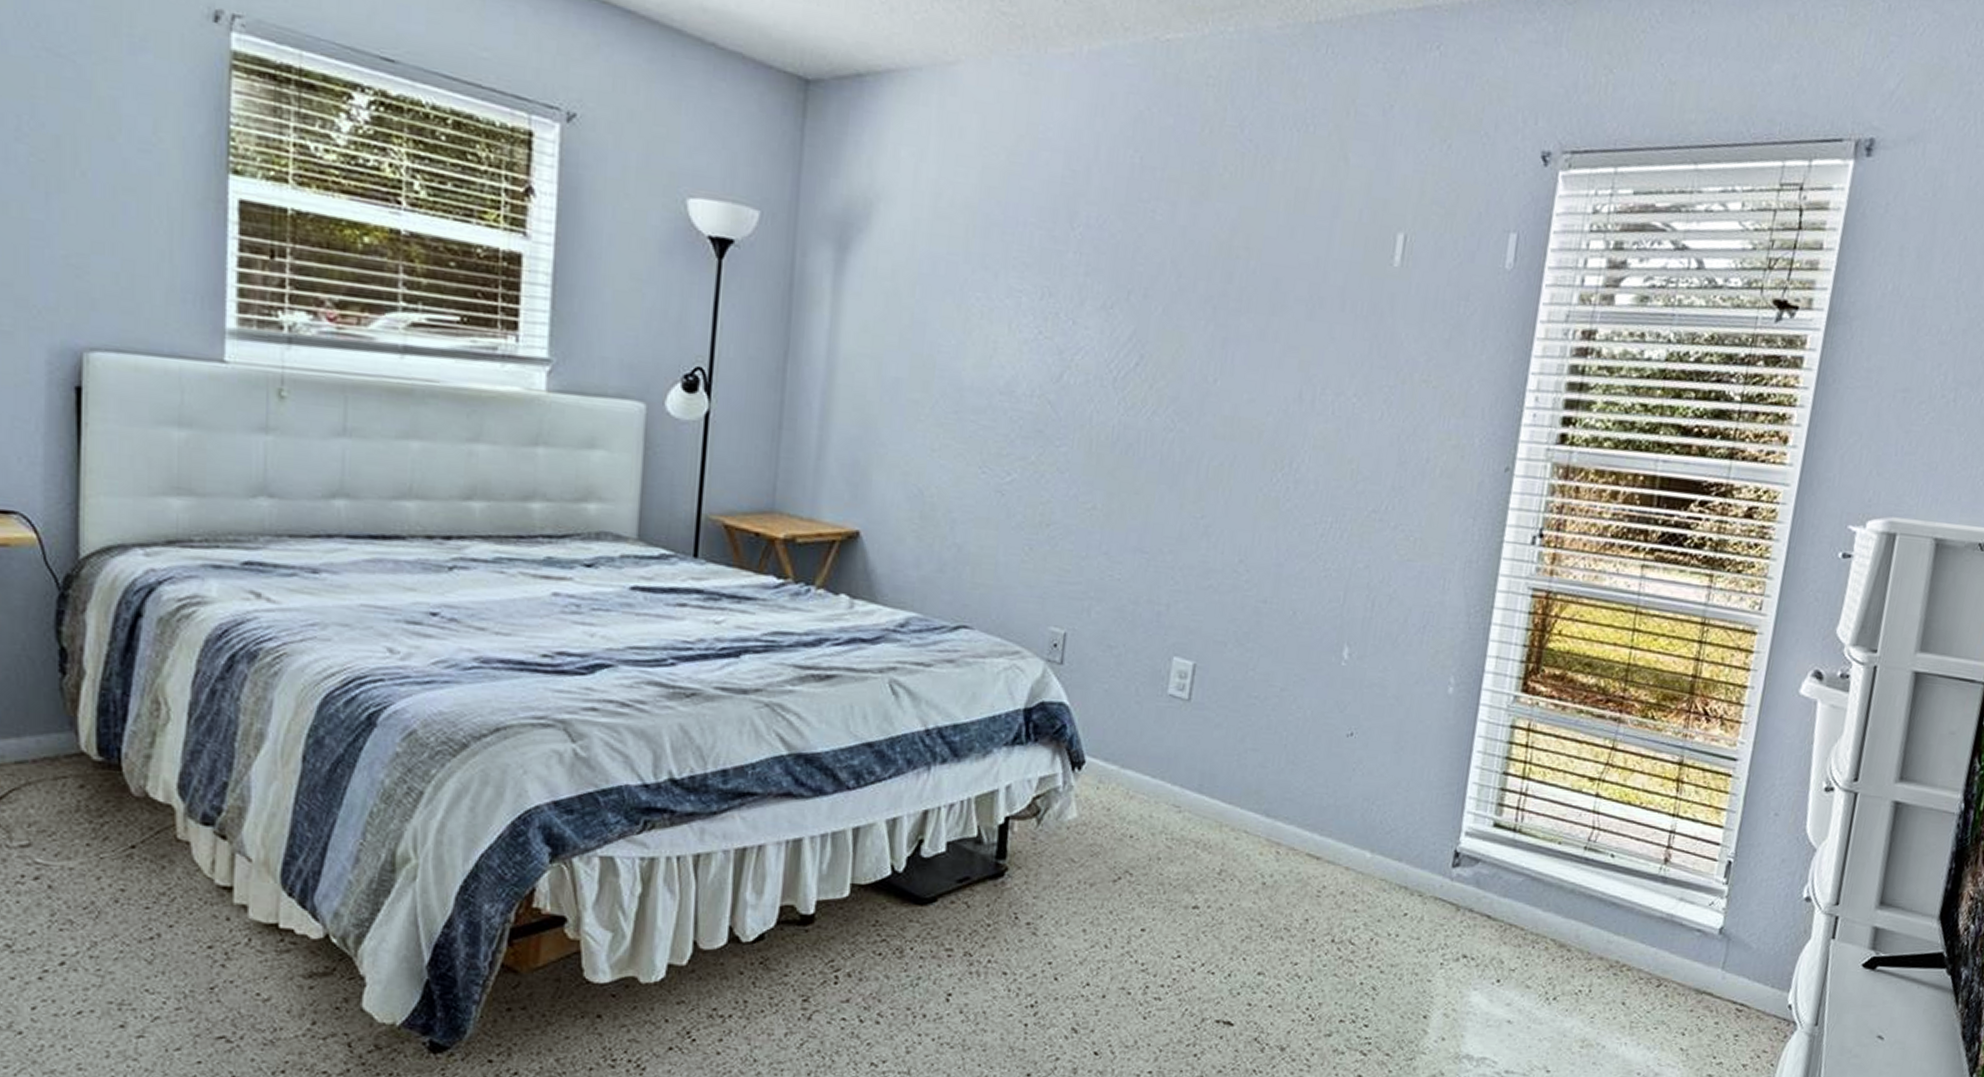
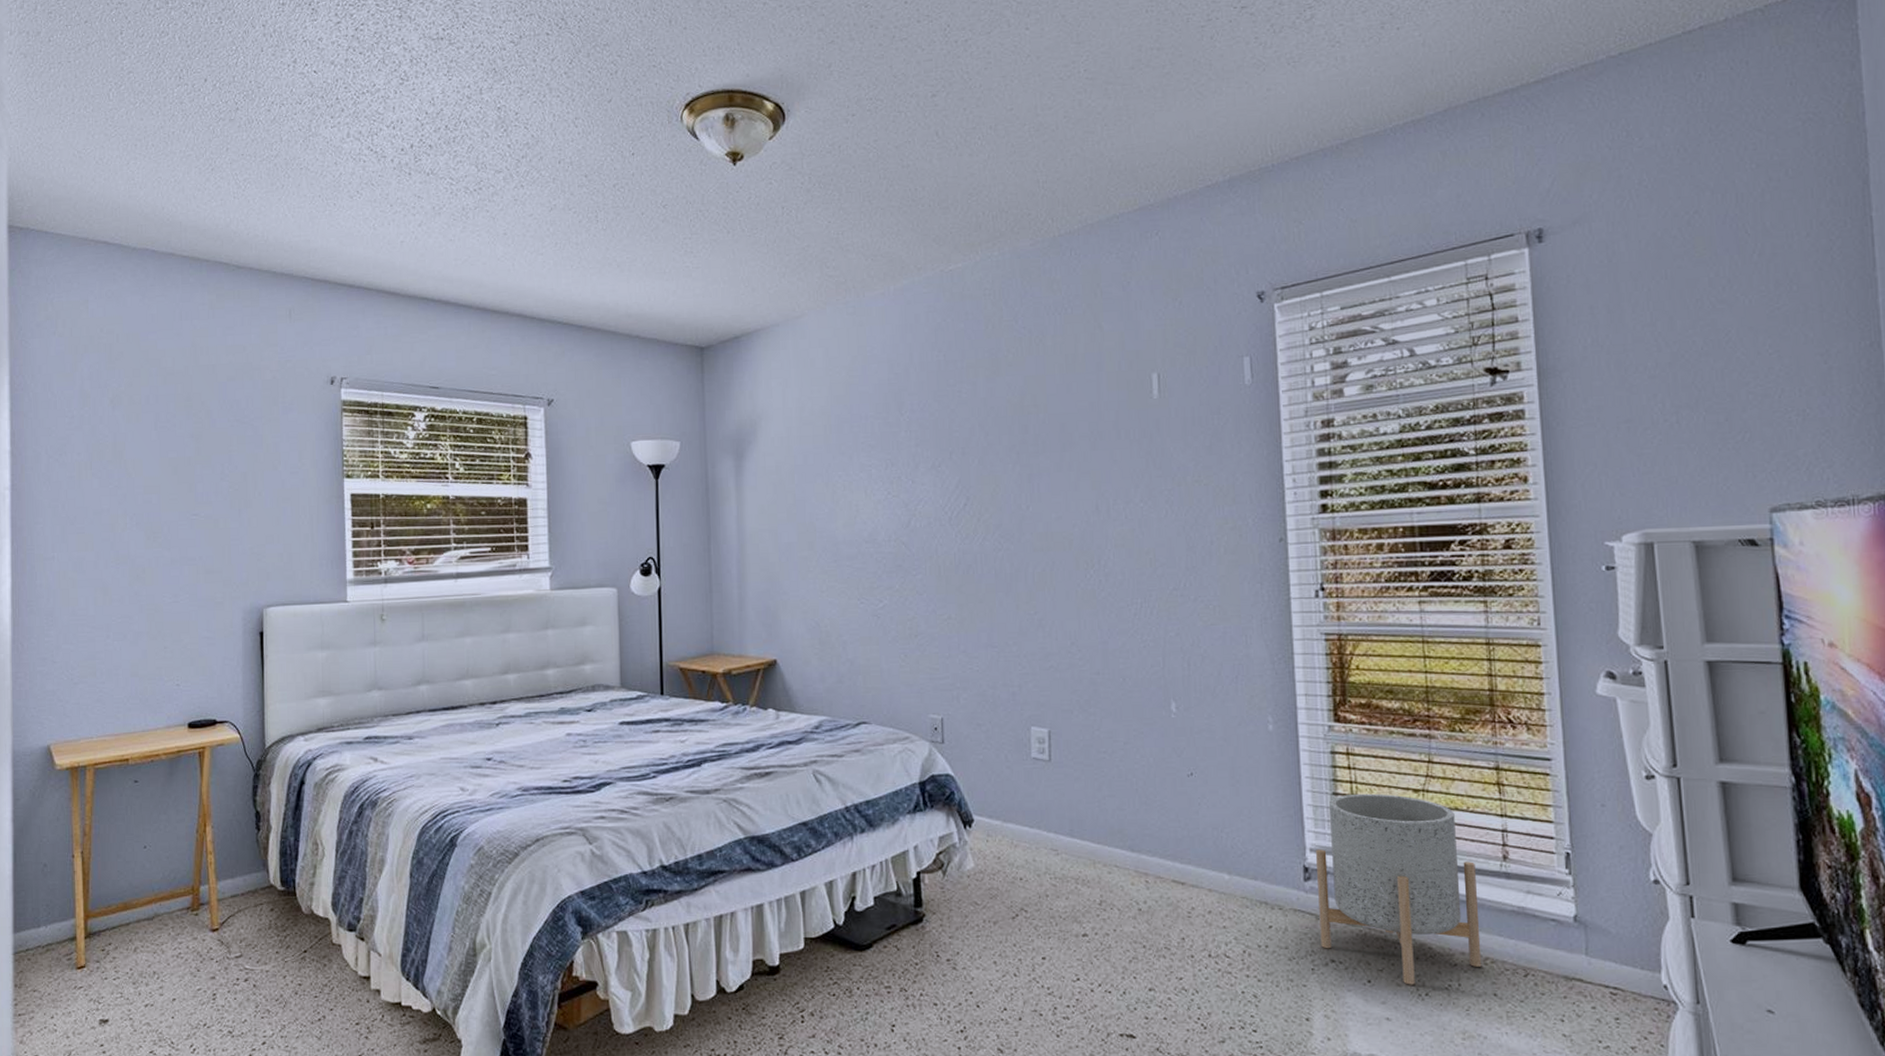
planter: none [1455,775,1635,988] -> present [1316,793,1482,985]

